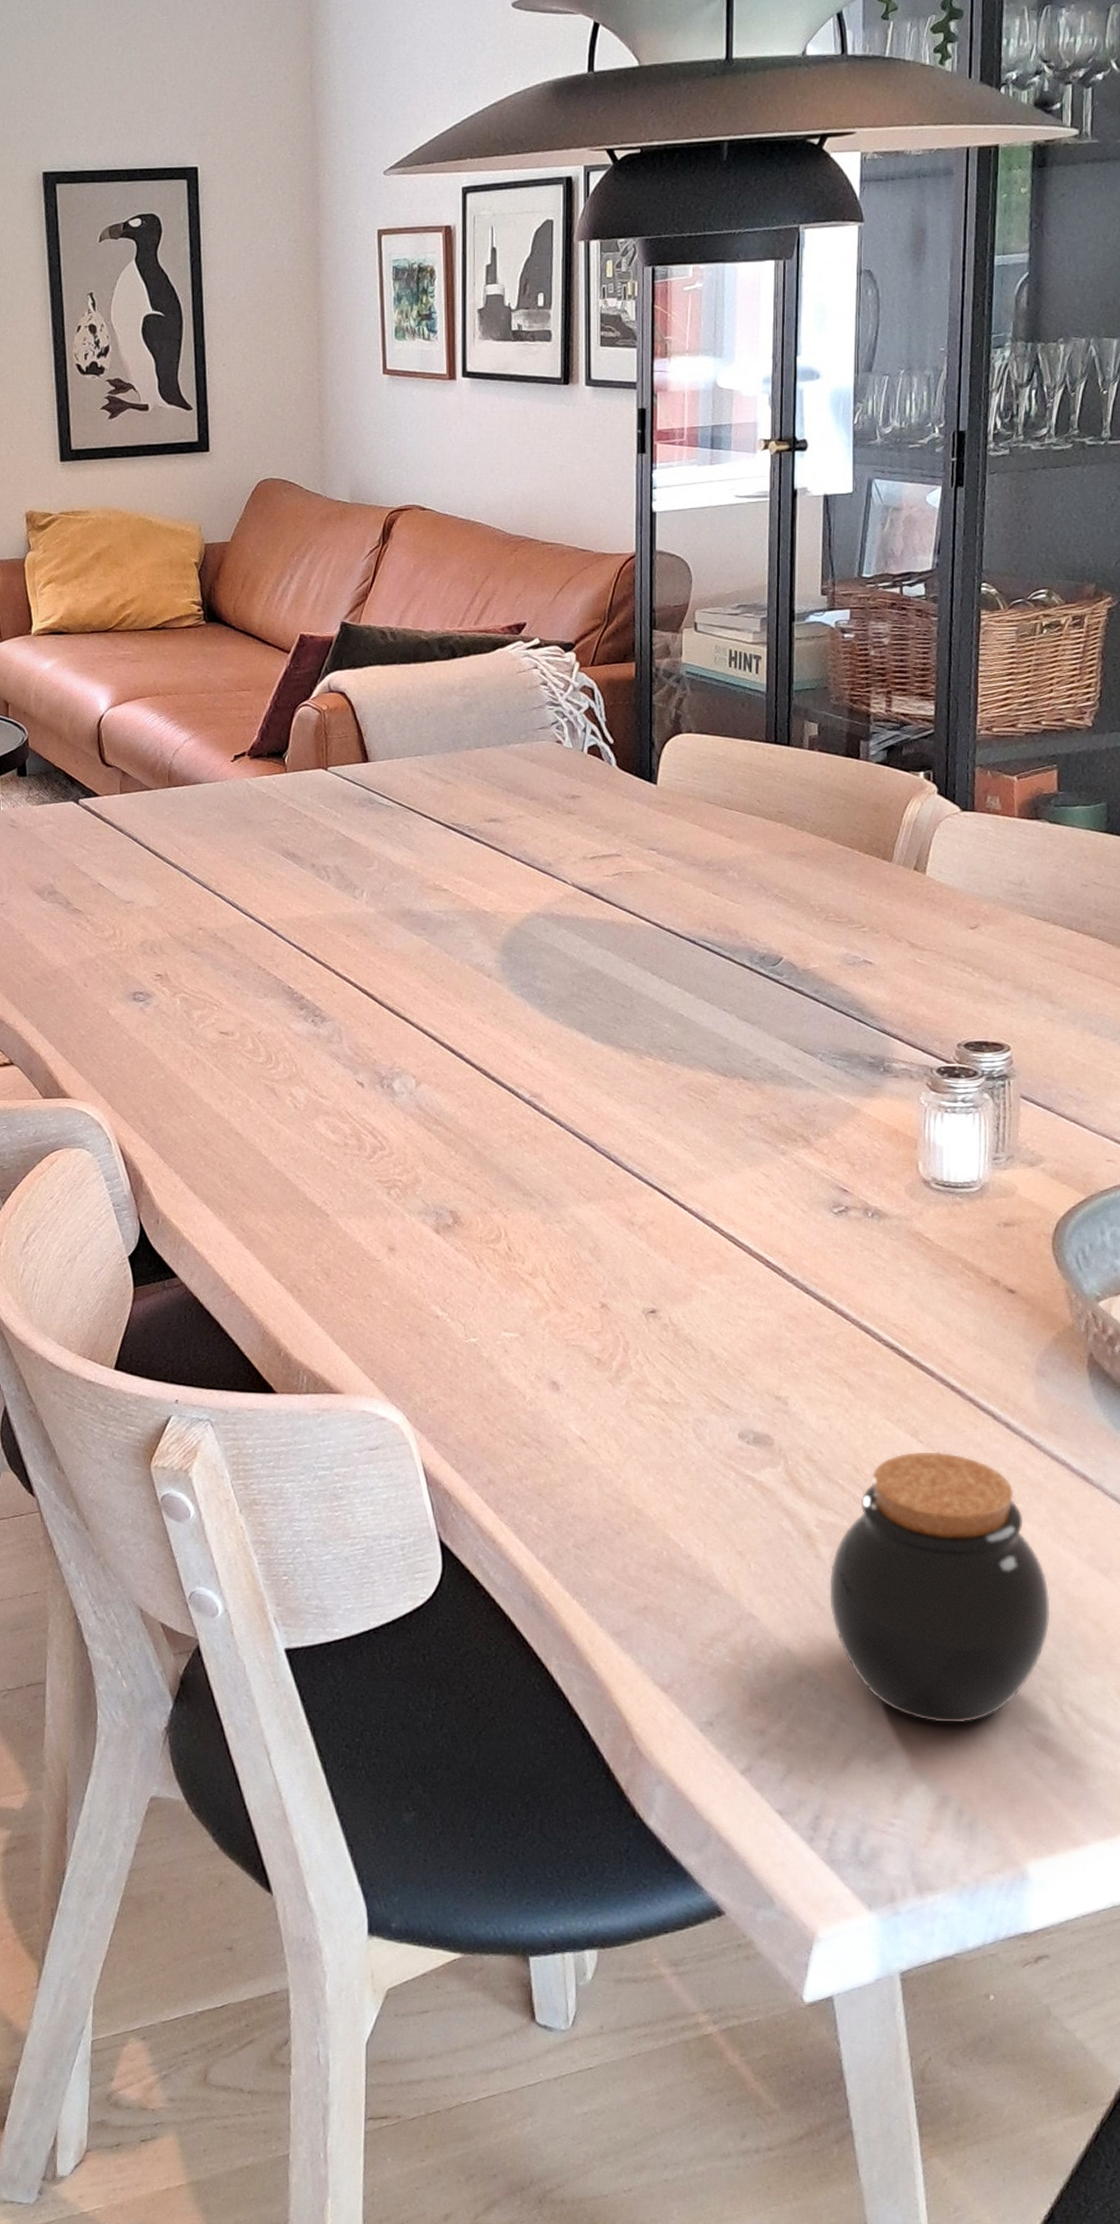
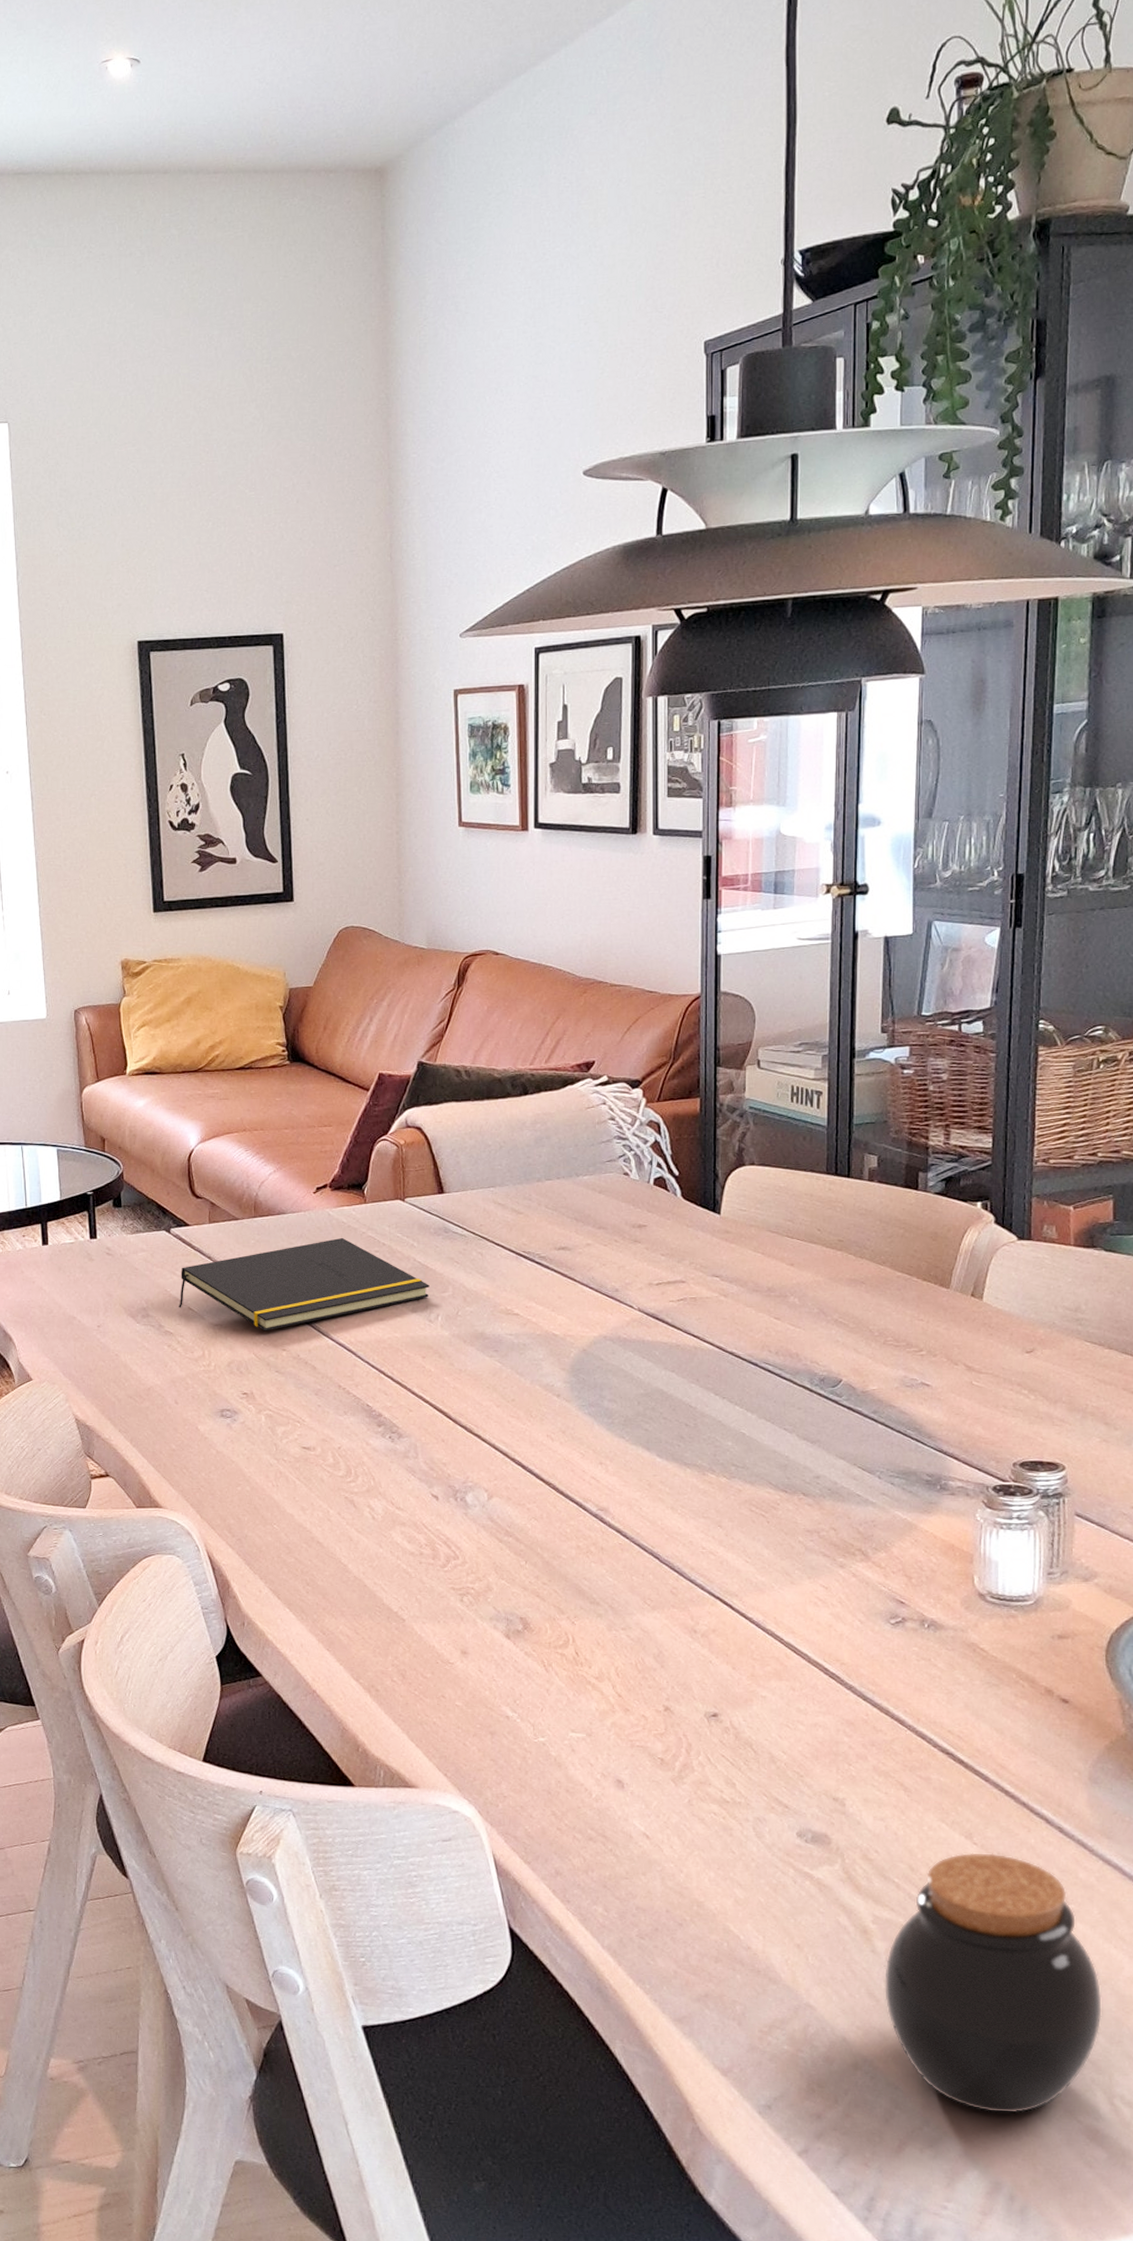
notepad: none [88,809,354,909] -> present [179,1238,430,1331]

